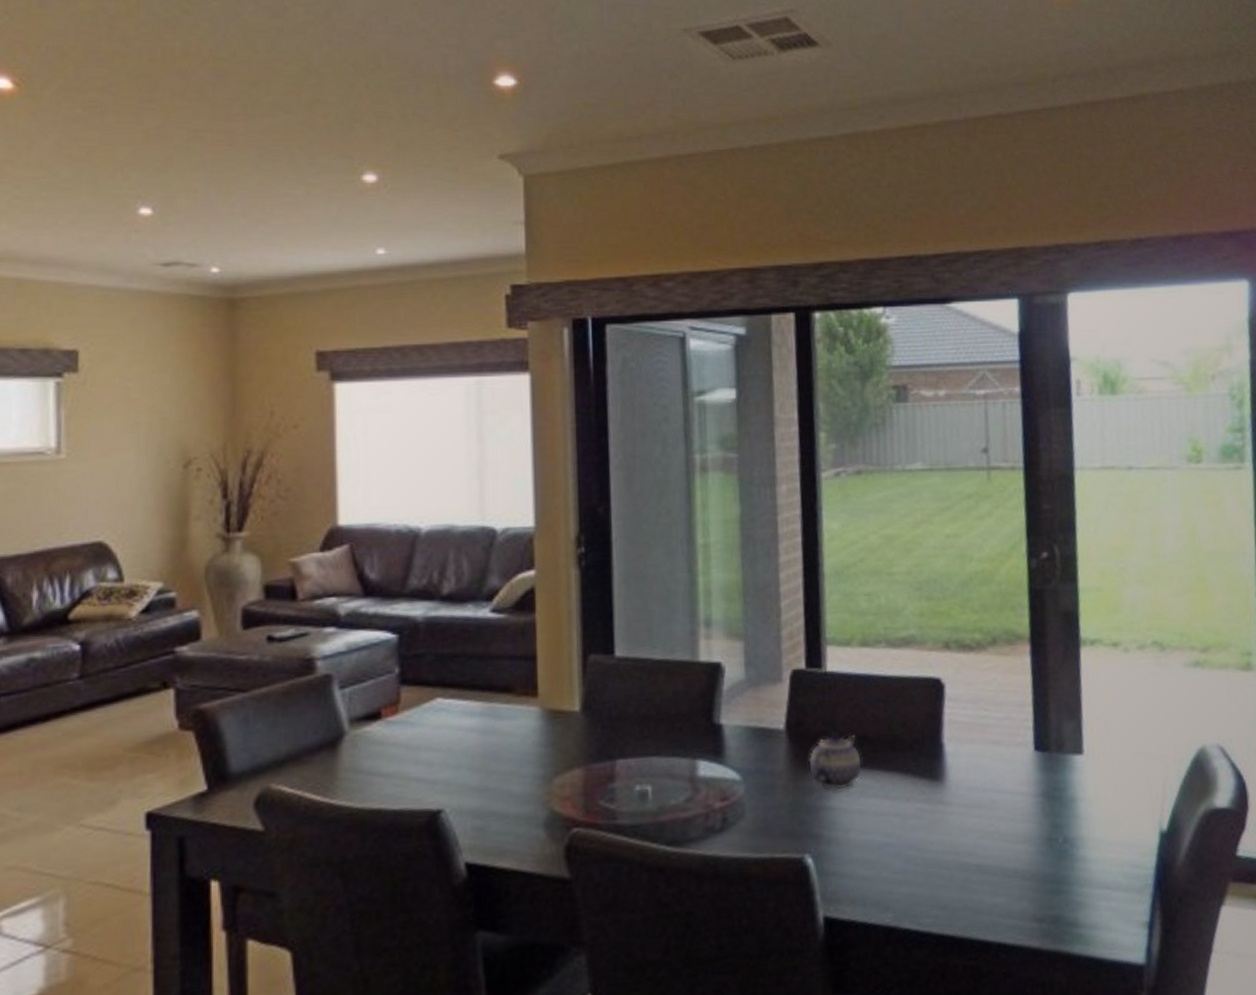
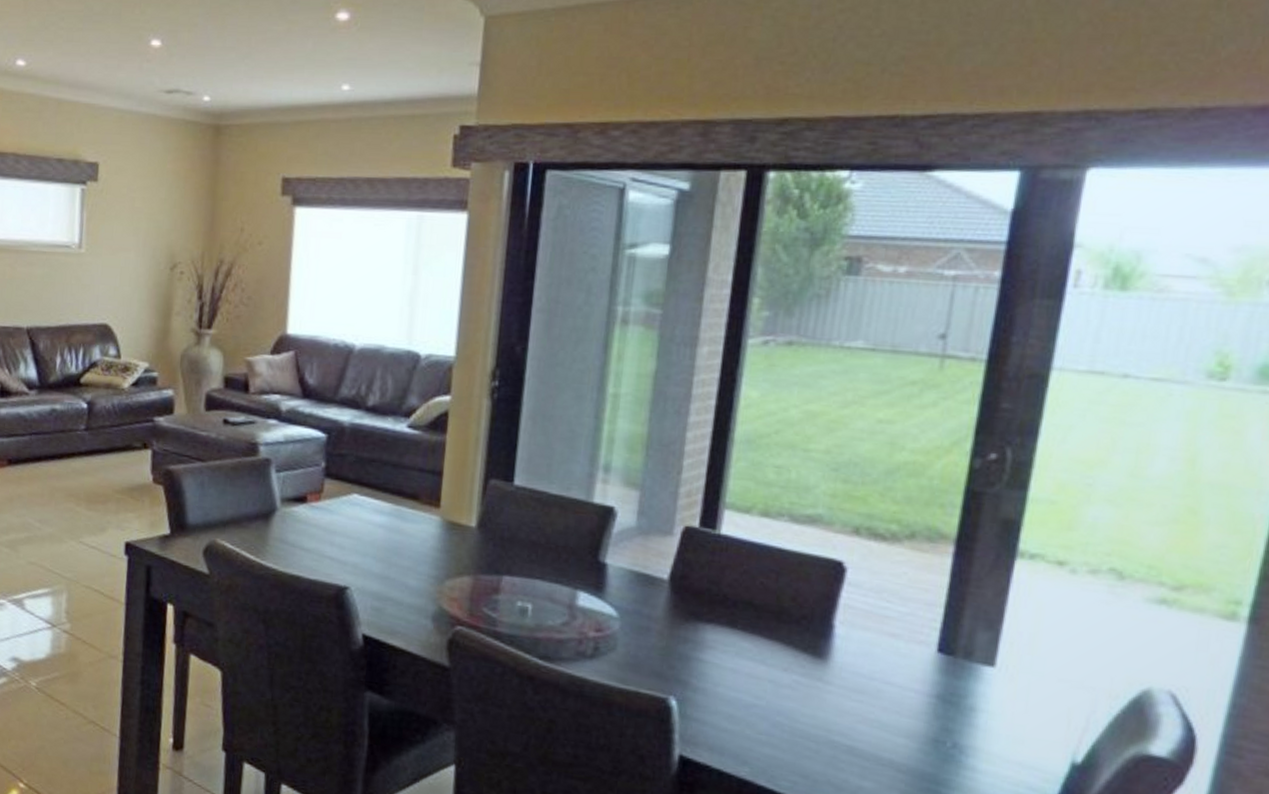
teapot: present [808,731,862,790] -> none [687,591,743,647]

